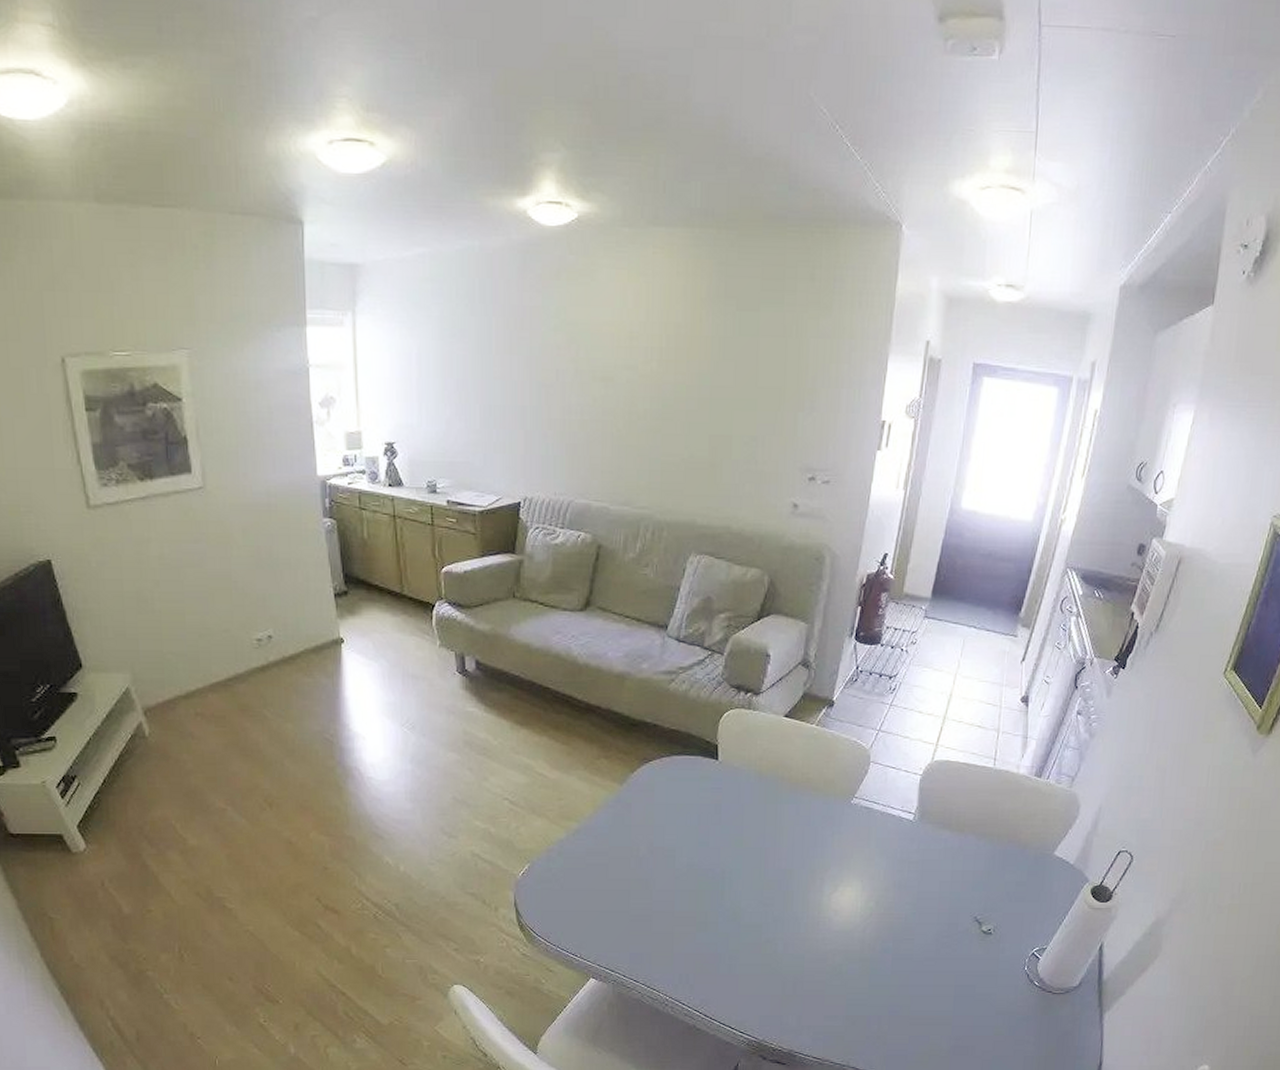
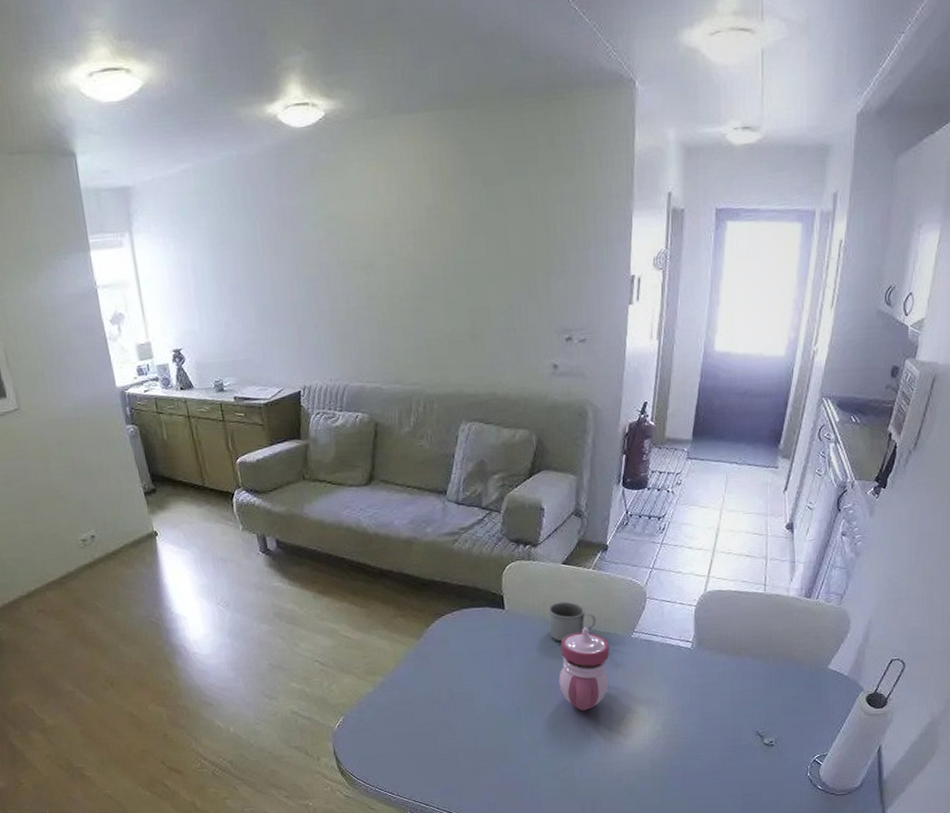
mug: none [763,758,815,801] -> present [548,601,596,642]
sippy cup: none [769,787,826,880] -> present [558,626,609,711]

